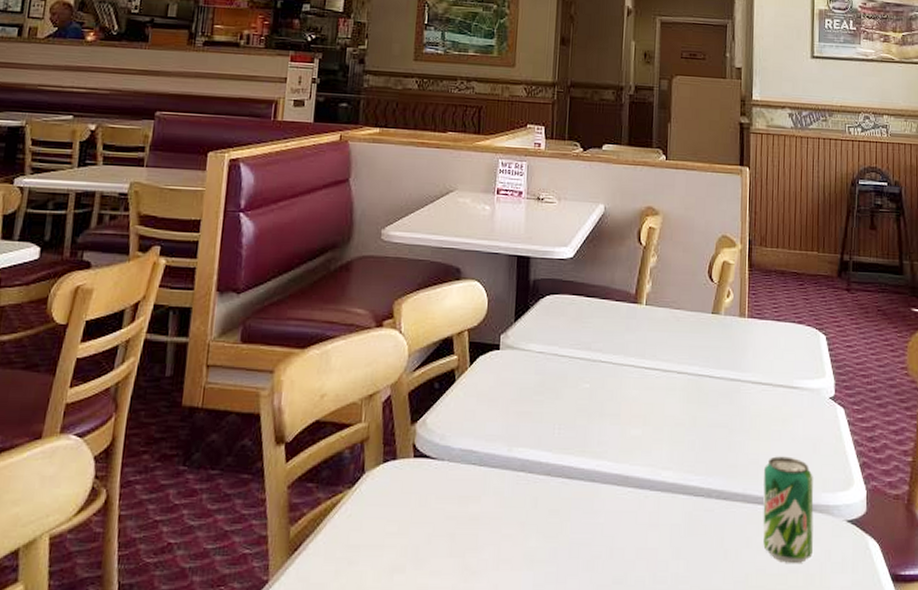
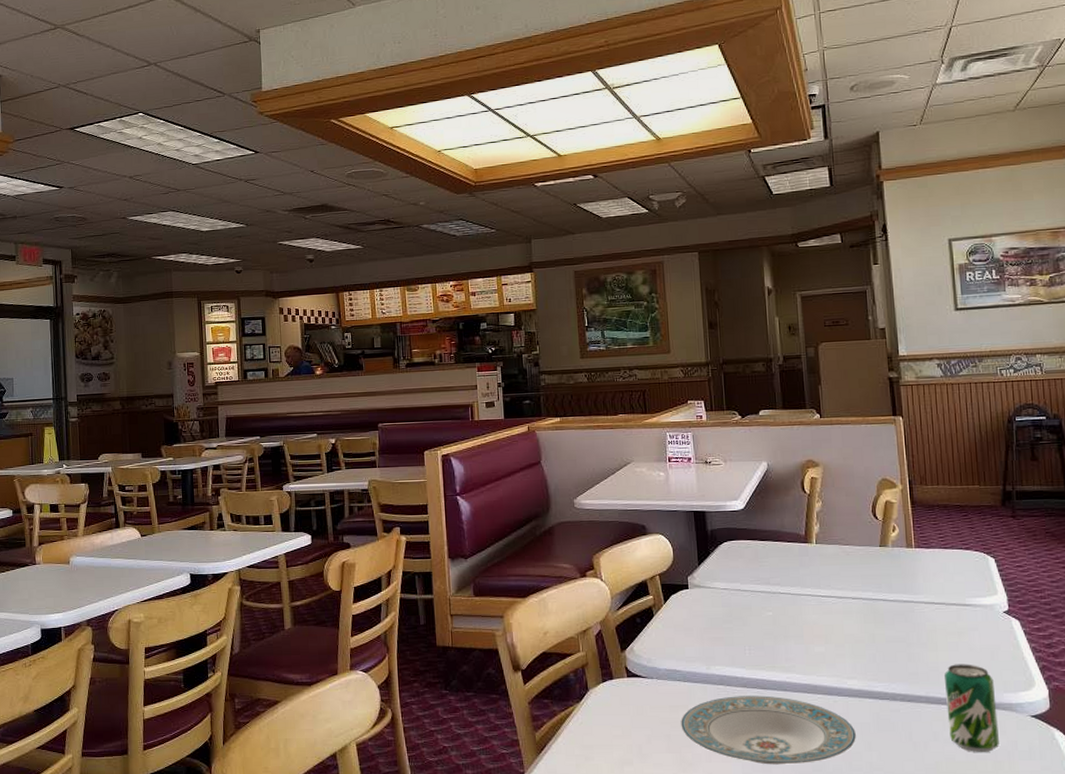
plate: none [469,486,664,575] -> present [681,695,856,765]

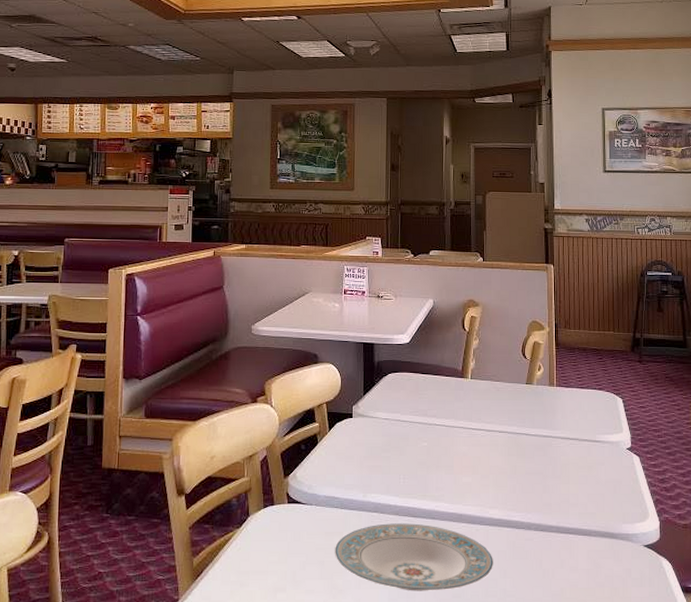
beverage can: present [945,664,999,753] -> none [574,496,616,580]

